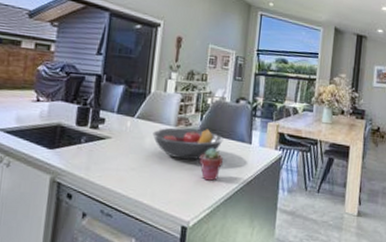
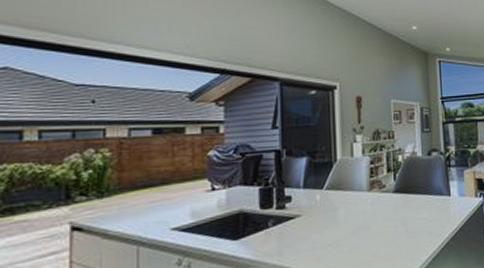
fruit bowl: present [152,127,224,160] -> none [345,187,421,225]
potted succulent: present [199,147,223,181] -> none [398,206,424,242]

